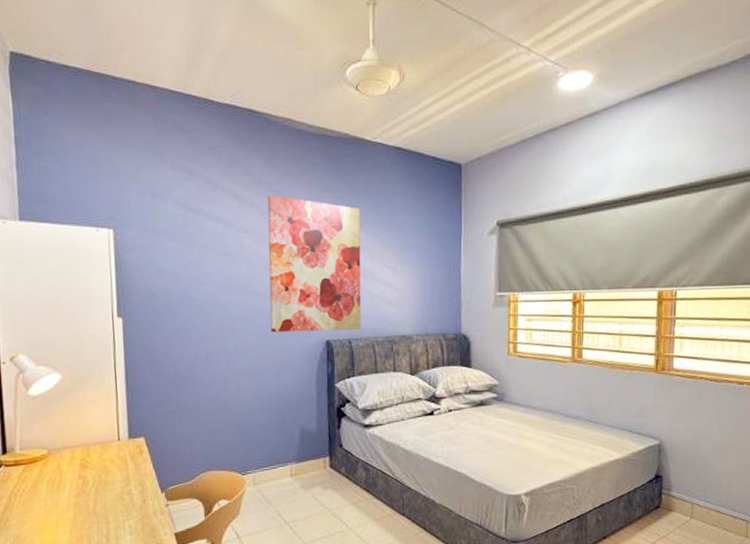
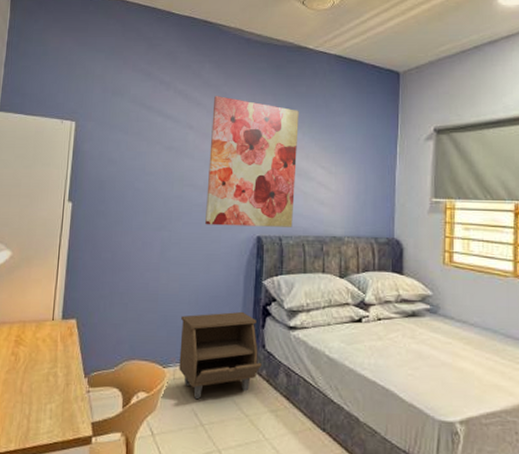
nightstand: none [255,415,340,501] -> present [179,311,262,400]

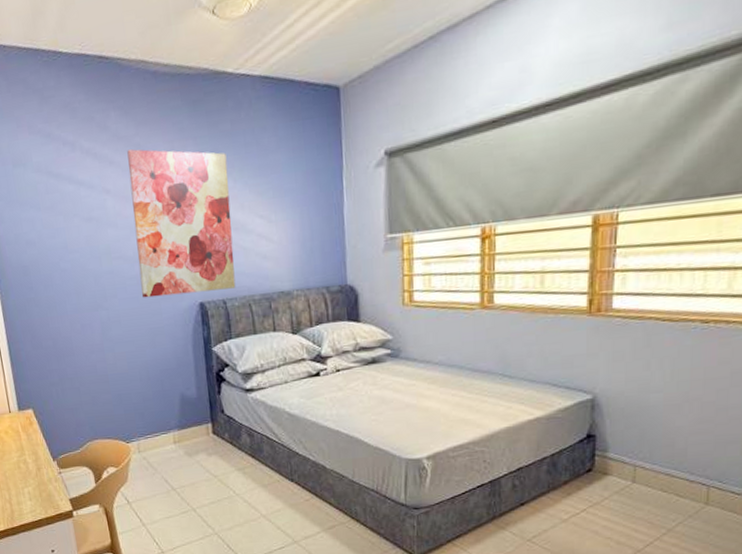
nightstand: present [179,311,262,400] -> none [135,380,223,468]

